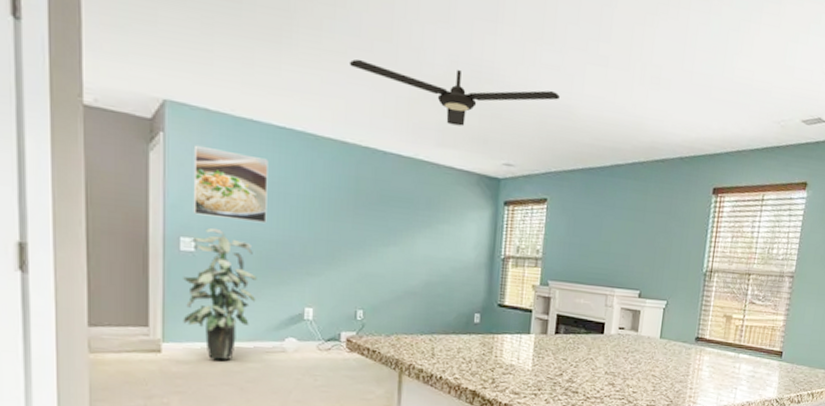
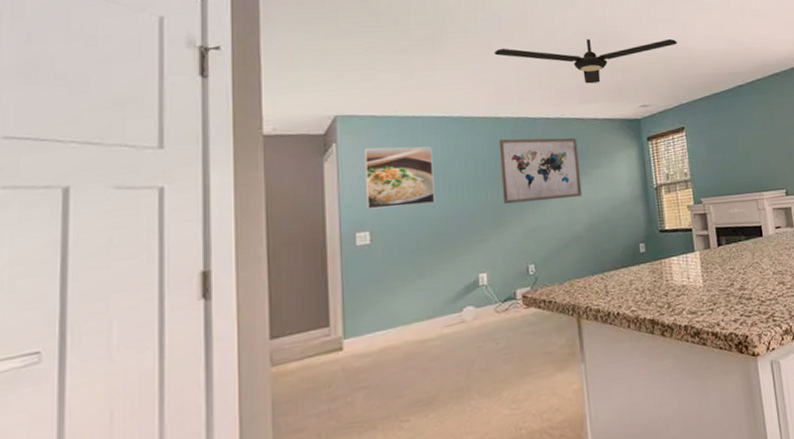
indoor plant: present [183,227,257,360] -> none [361,217,432,346]
wall art: none [339,168,428,251] -> present [499,137,583,204]

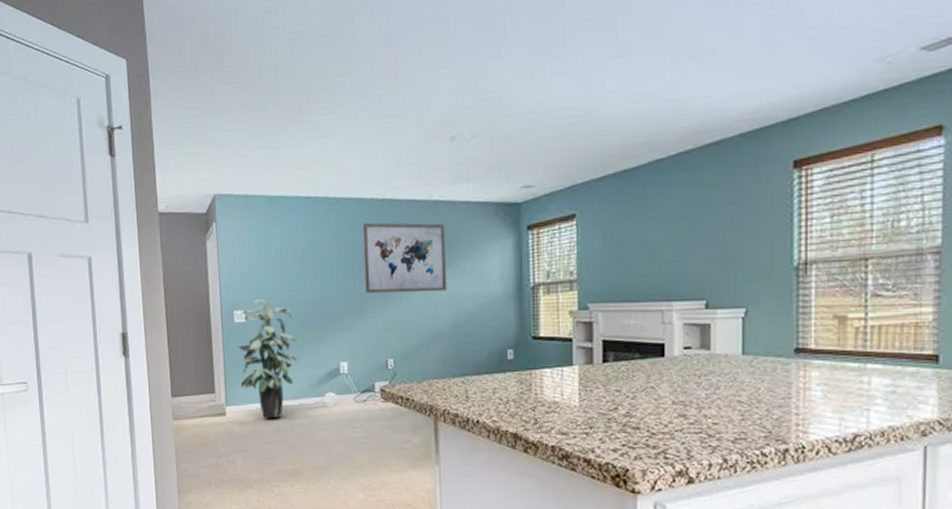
indoor plant: none [361,217,432,346] -> present [238,298,298,419]
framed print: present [363,146,435,210] -> none [239,227,301,289]
ceiling fan: present [493,38,677,84] -> none [360,97,577,159]

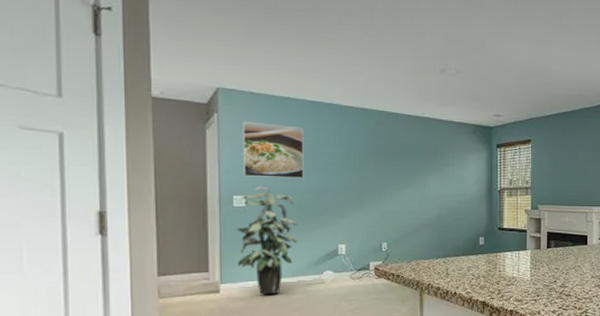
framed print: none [239,227,301,289] -> present [242,121,304,179]
wall art: present [362,222,447,293] -> none [364,129,434,190]

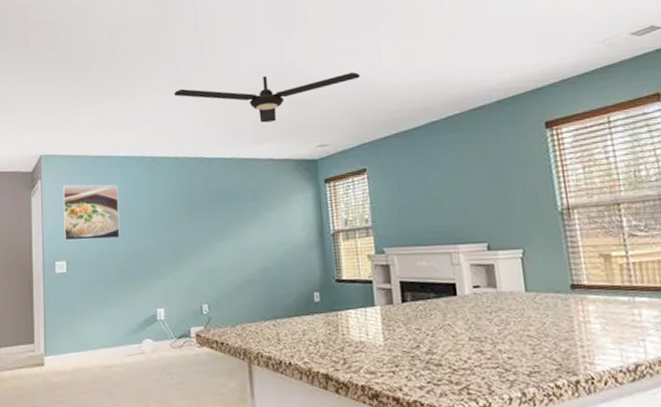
indoor plant: present [236,186,298,295] -> none [59,249,116,368]
ceiling fan: none [364,43,534,89] -> present [173,71,360,123]

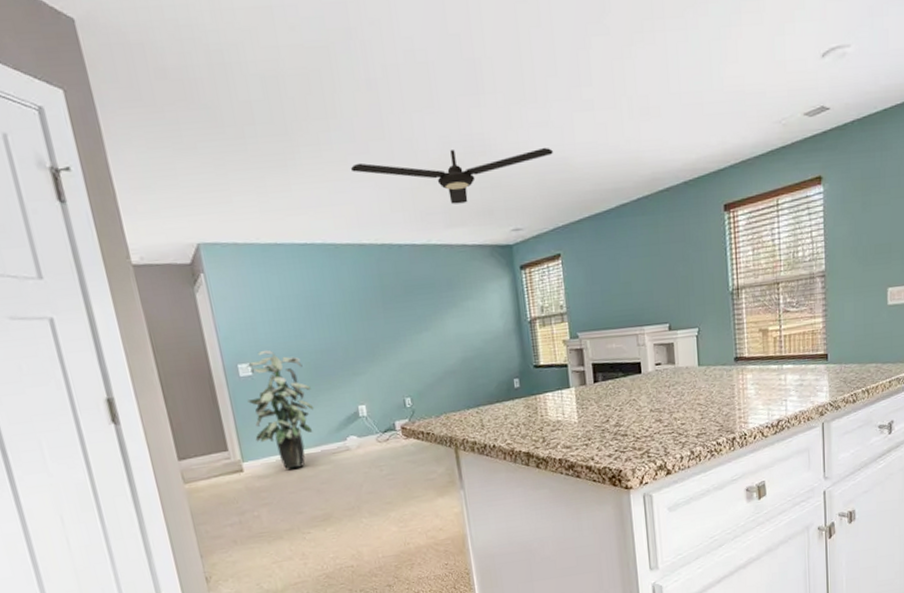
indoor plant: none [59,249,116,368] -> present [247,350,315,470]
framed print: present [62,184,120,241] -> none [231,276,309,342]

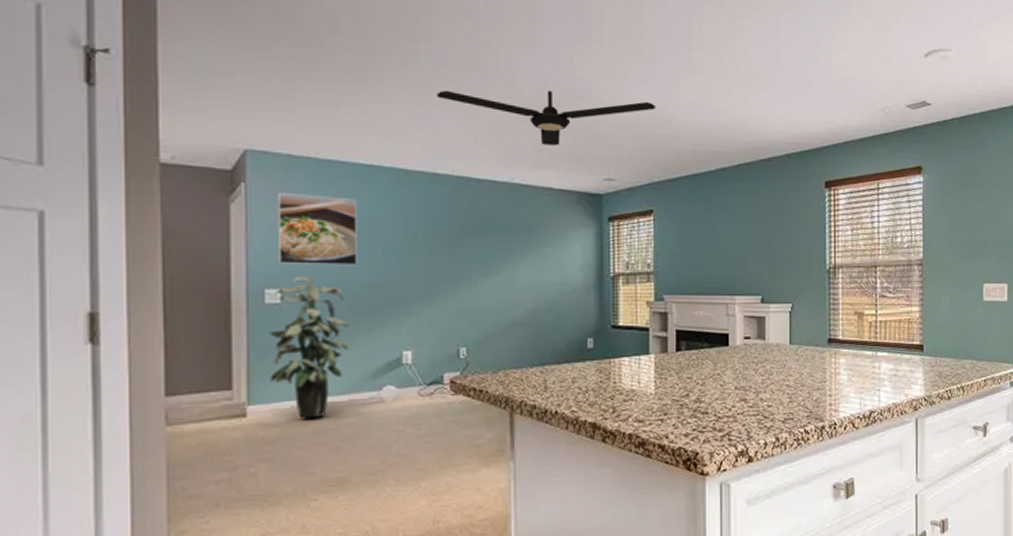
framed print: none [231,276,309,342] -> present [277,192,357,266]

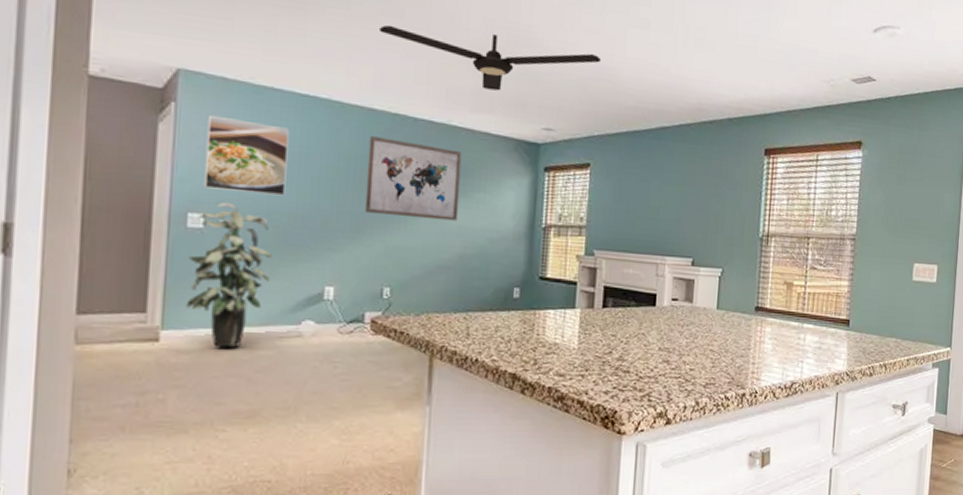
wall art: none [435,200,527,277] -> present [364,136,462,221]

